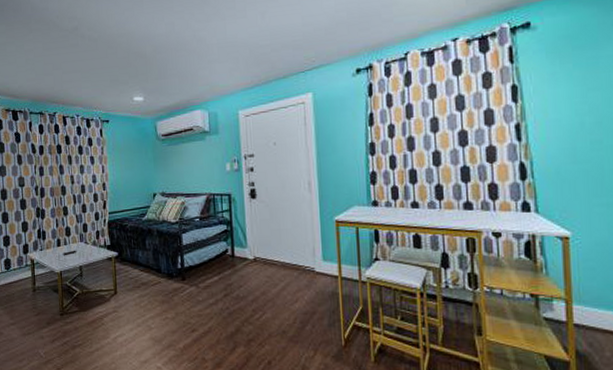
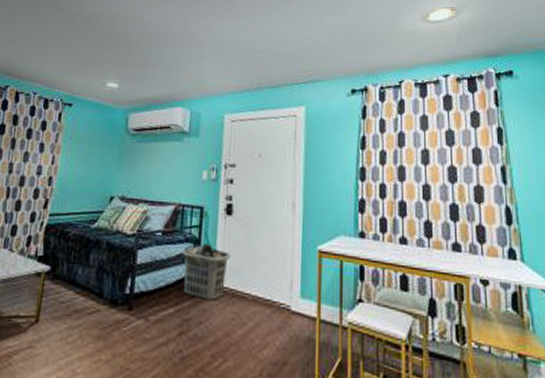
clothes hamper: none [218,224,260,269] -> present [182,243,232,301]

